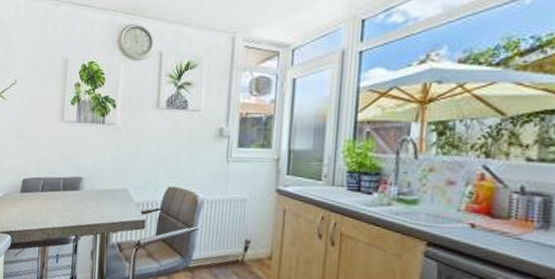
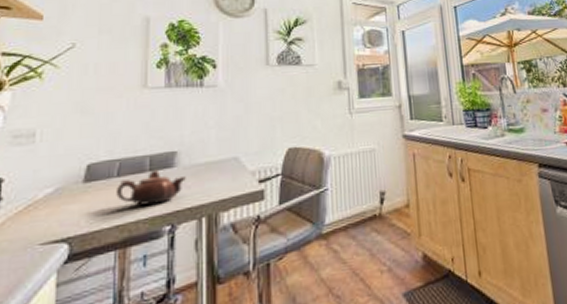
teapot: none [41,190,88,218] -> present [116,169,186,206]

